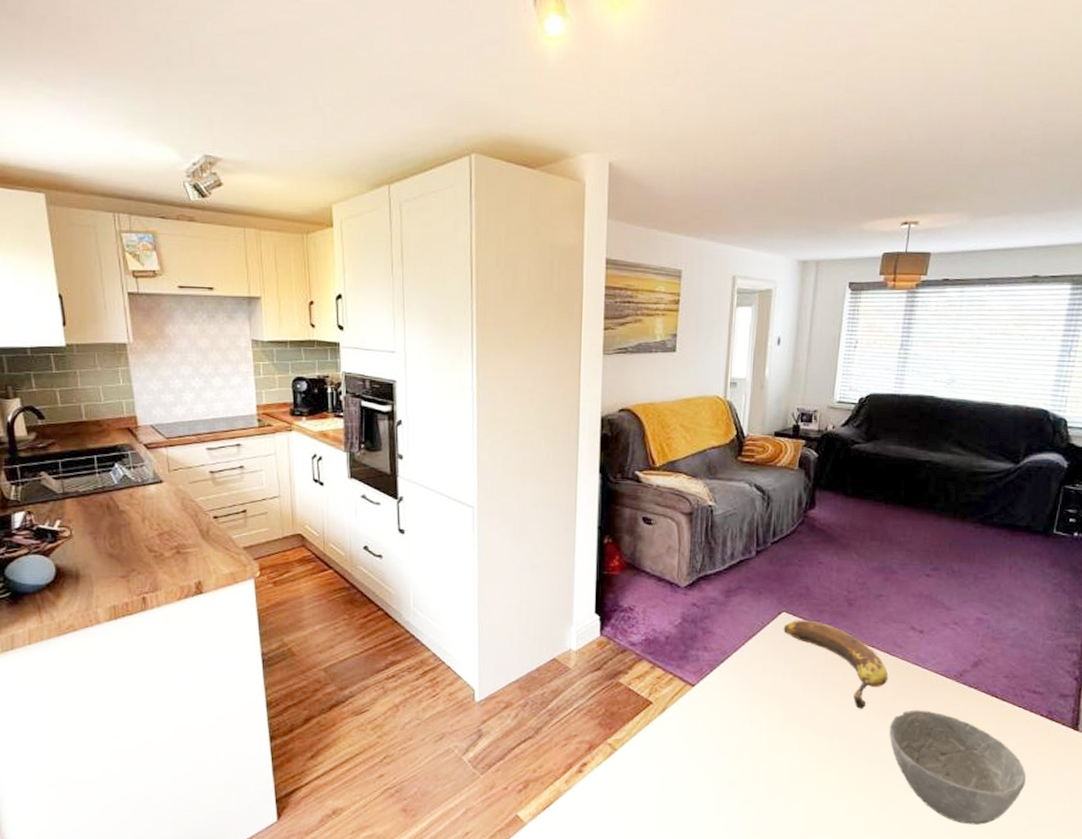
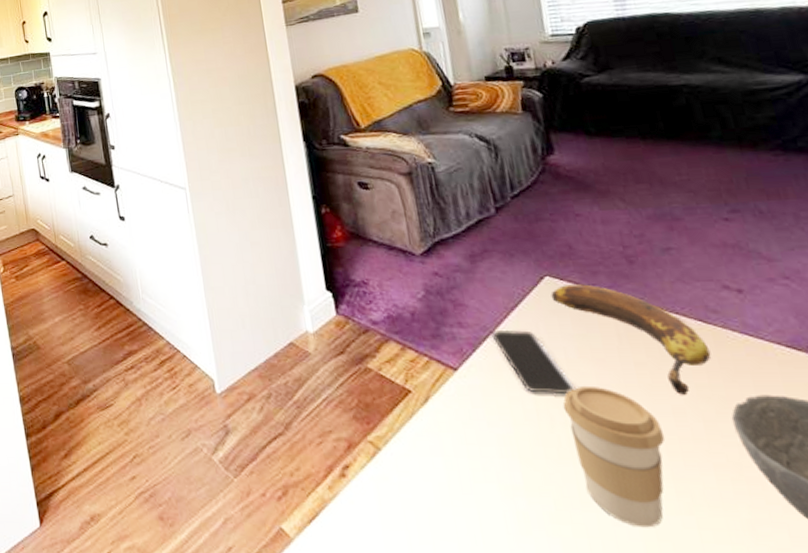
smartphone: none [727,655,784,707] -> present [489,330,576,395]
coffee cup: none [771,700,840,806] -> present [563,385,665,528]

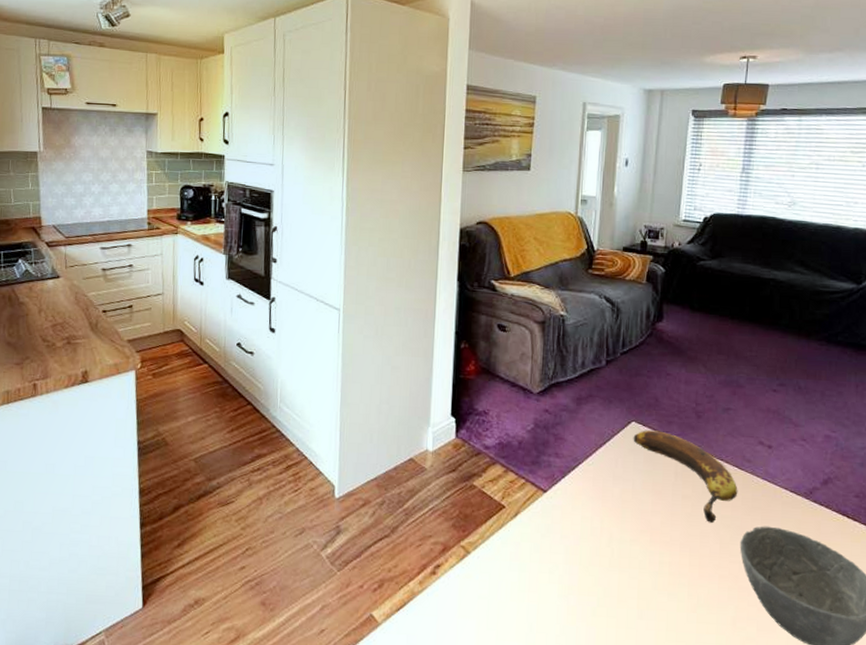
smartphone: present [489,330,576,395] -> none [578,462,635,517]
coffee cup: present [563,385,665,528] -> none [621,511,690,621]

